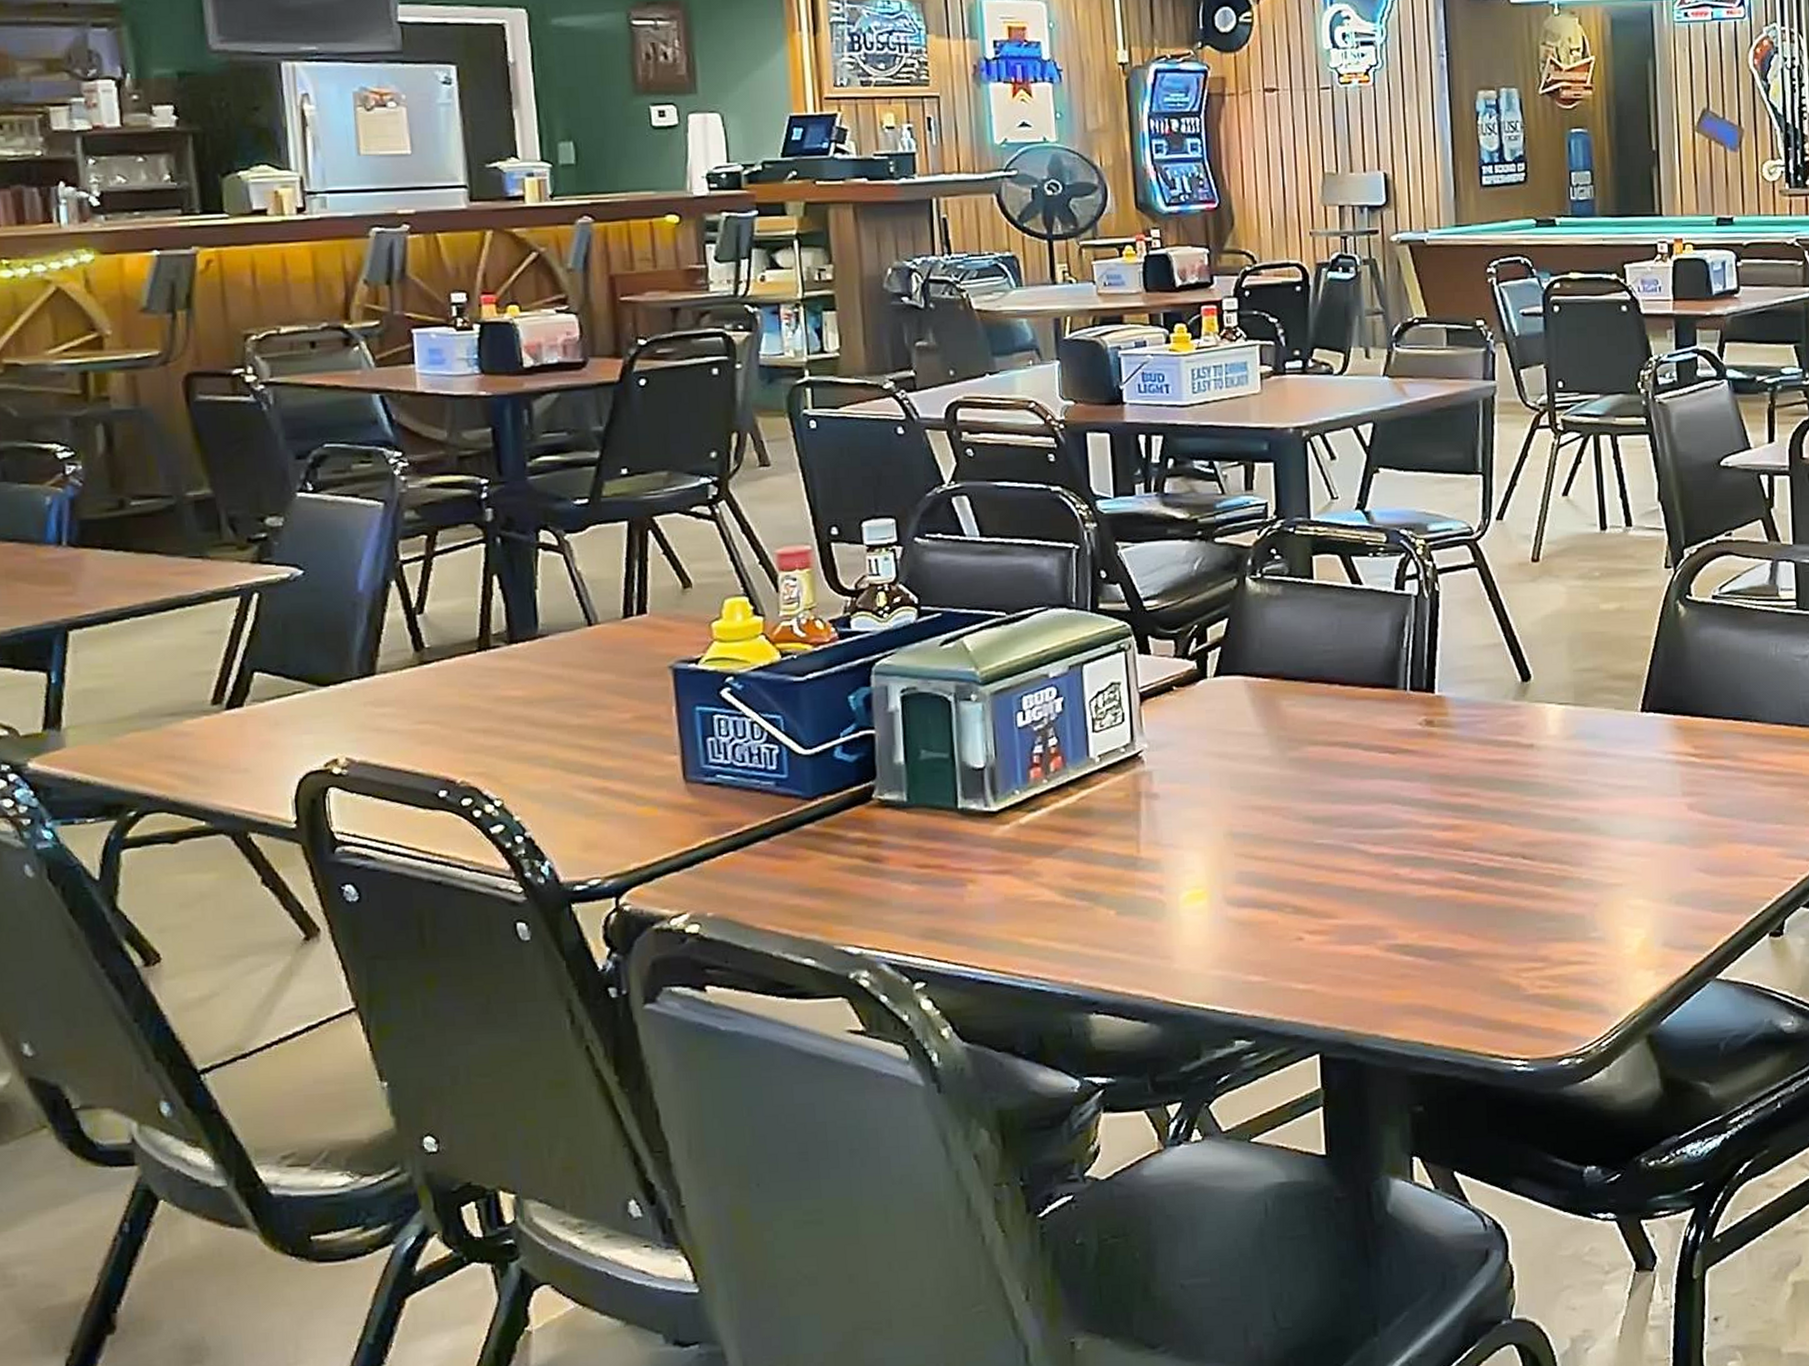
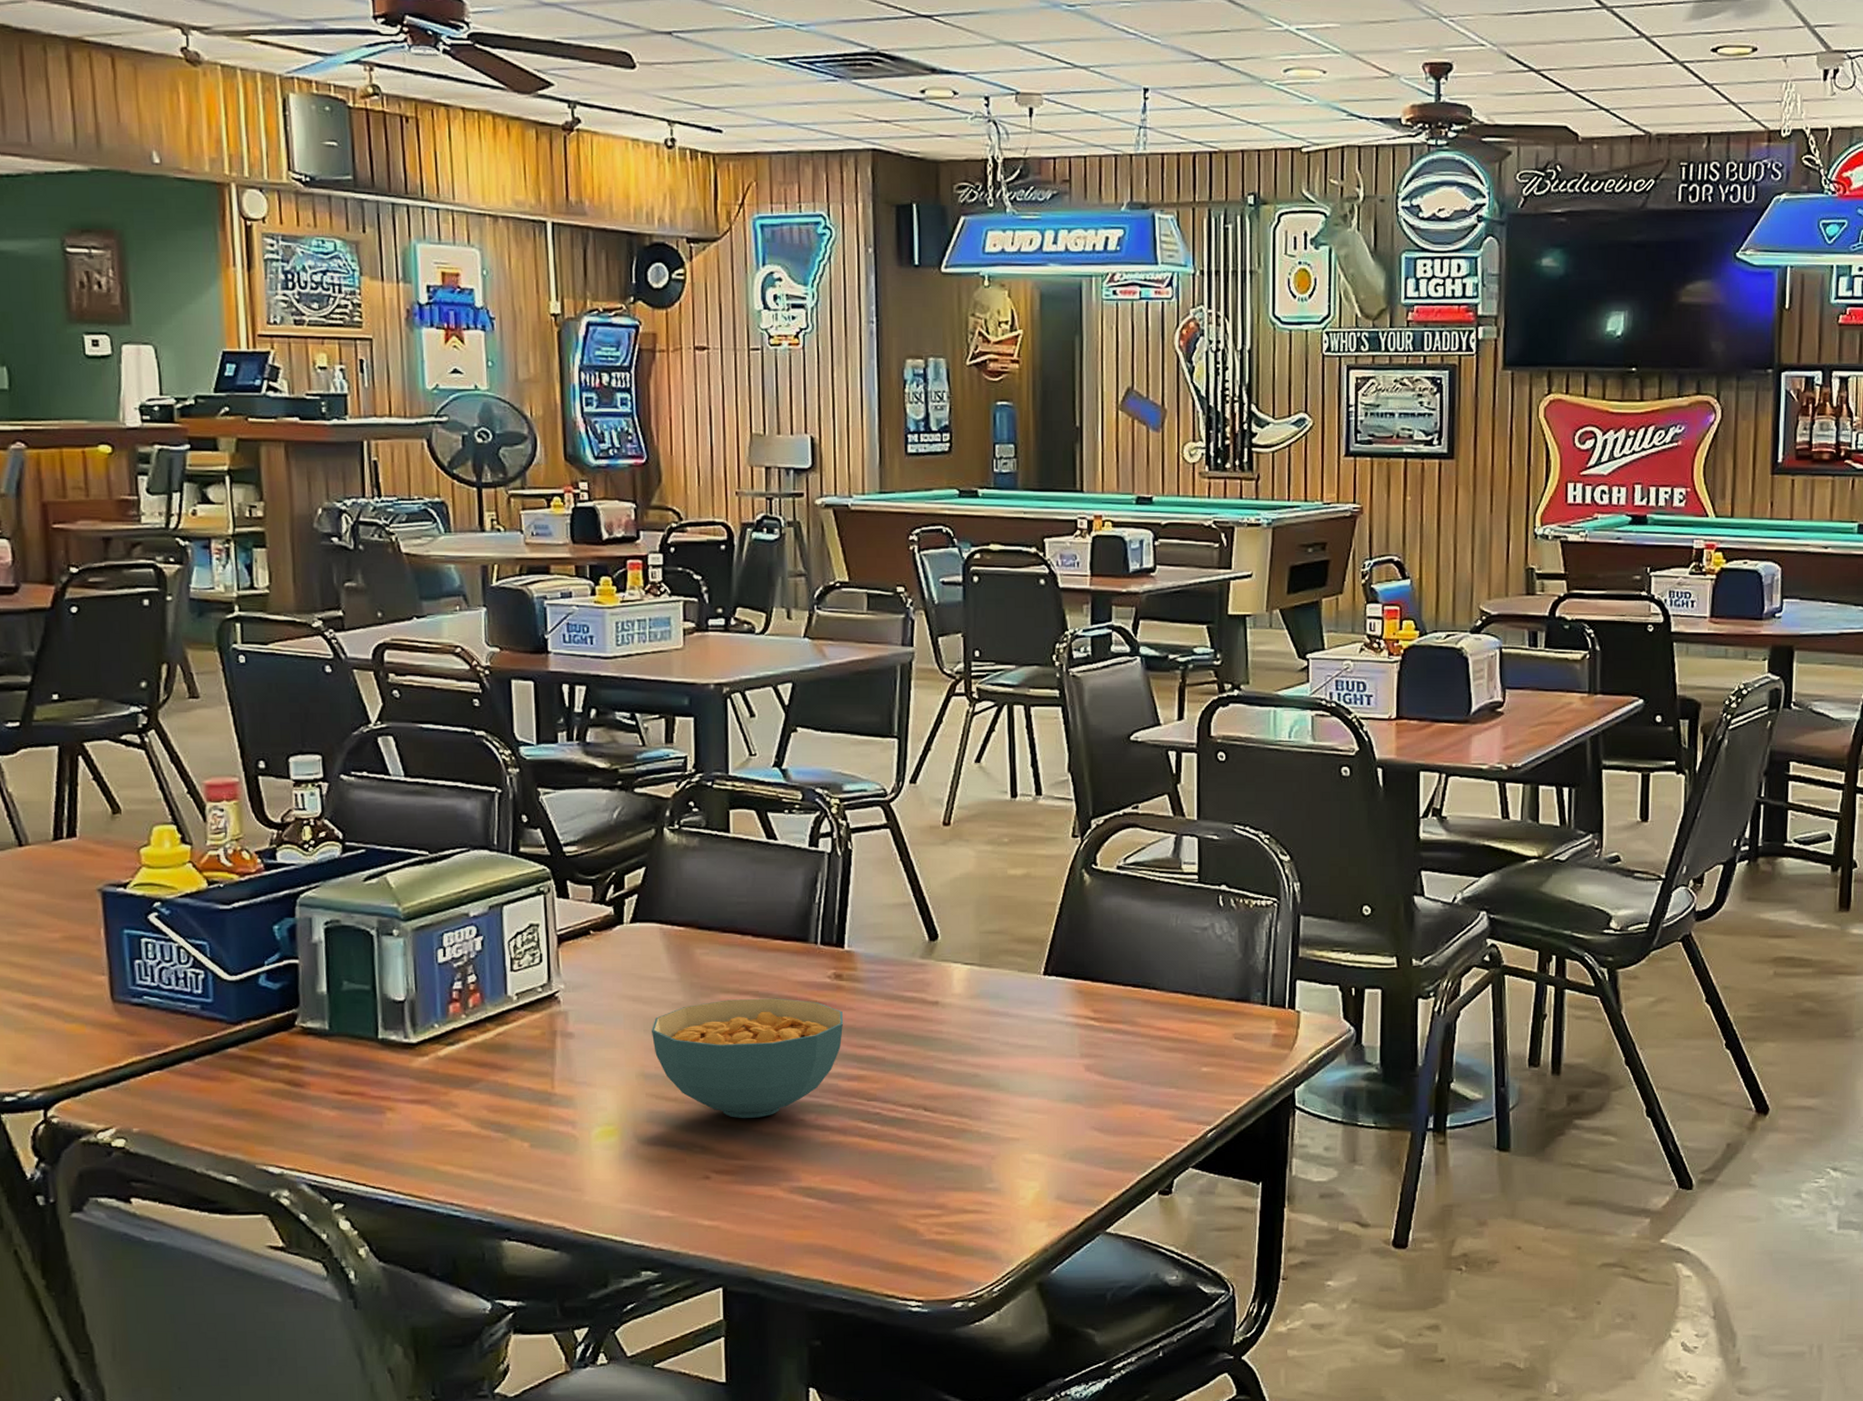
cereal bowl: none [1238,748,1436,875] -> present [651,998,843,1118]

